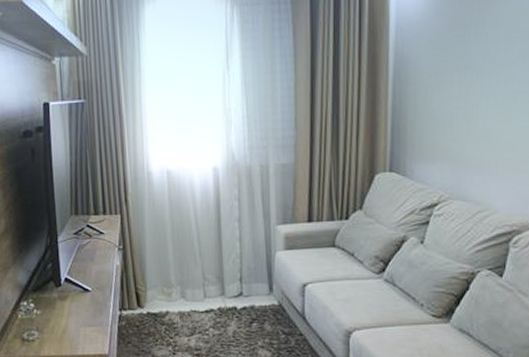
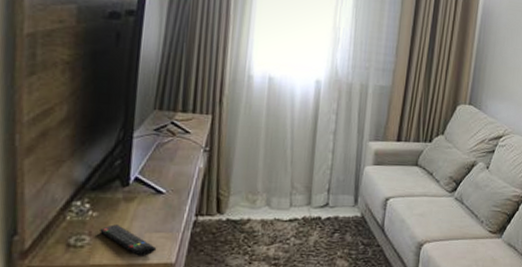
remote control: none [44,321,92,348] -> present [100,224,157,256]

